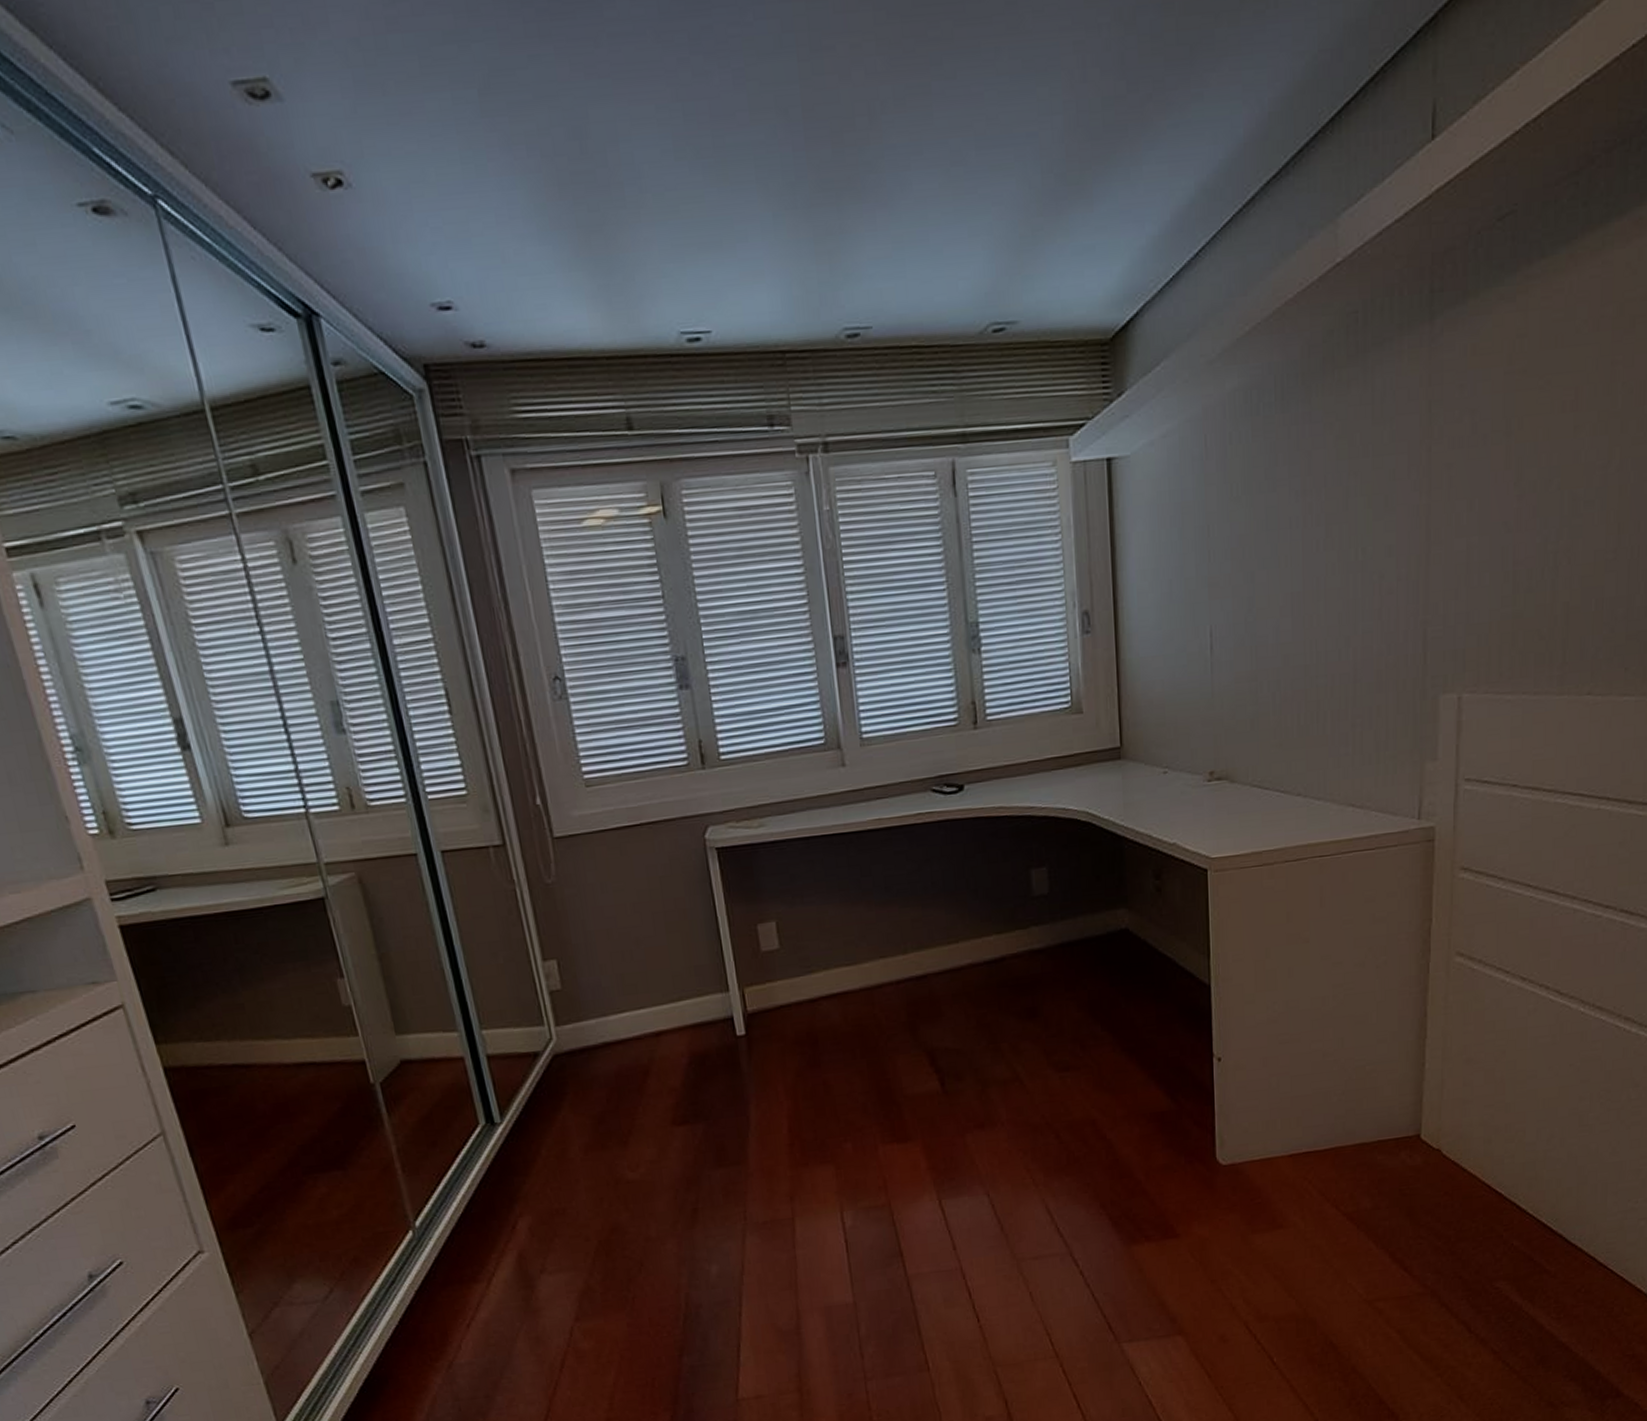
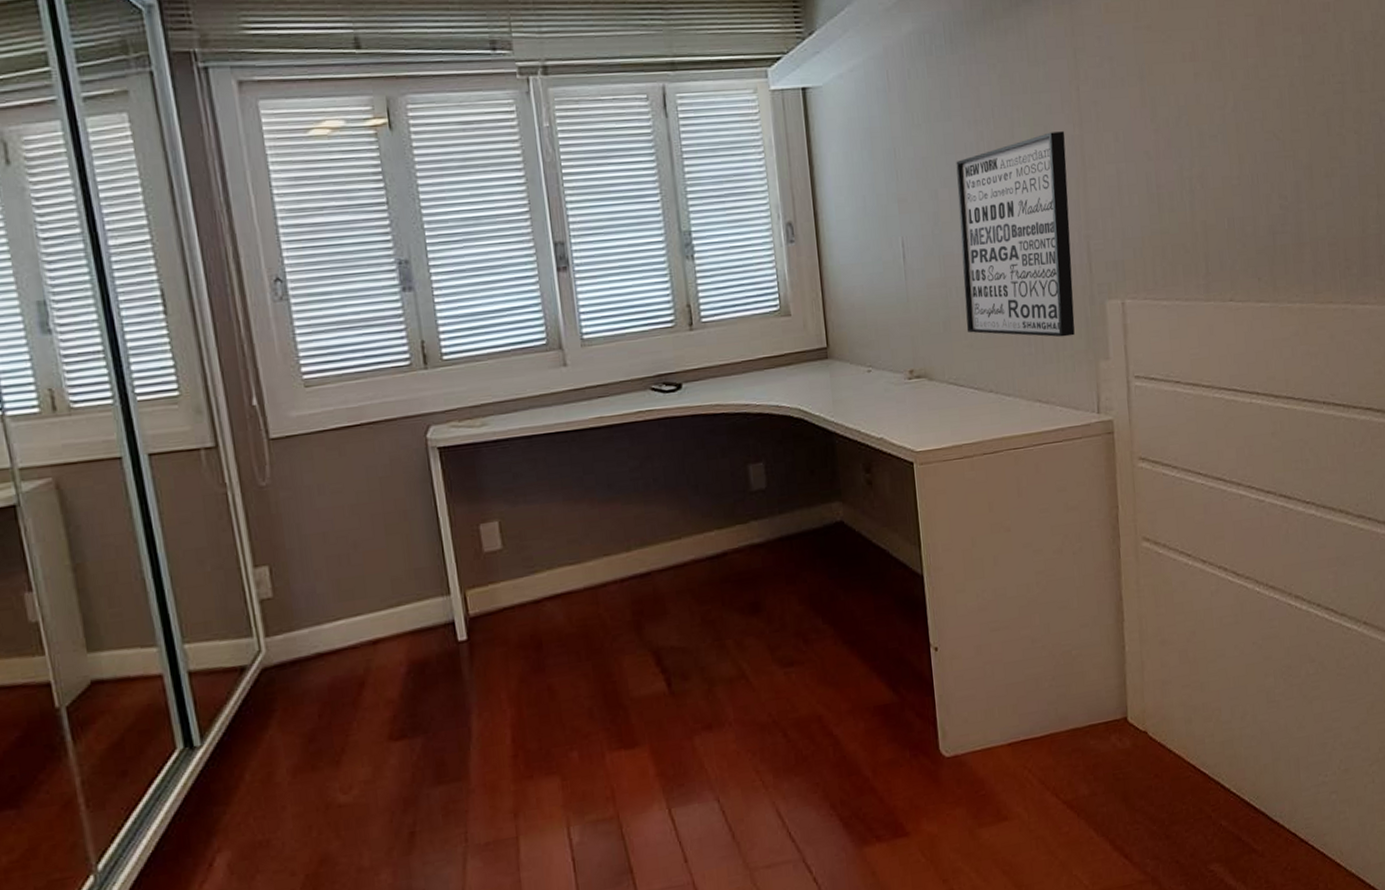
wall art: none [1276,500,1409,736] -> present [956,131,1075,338]

